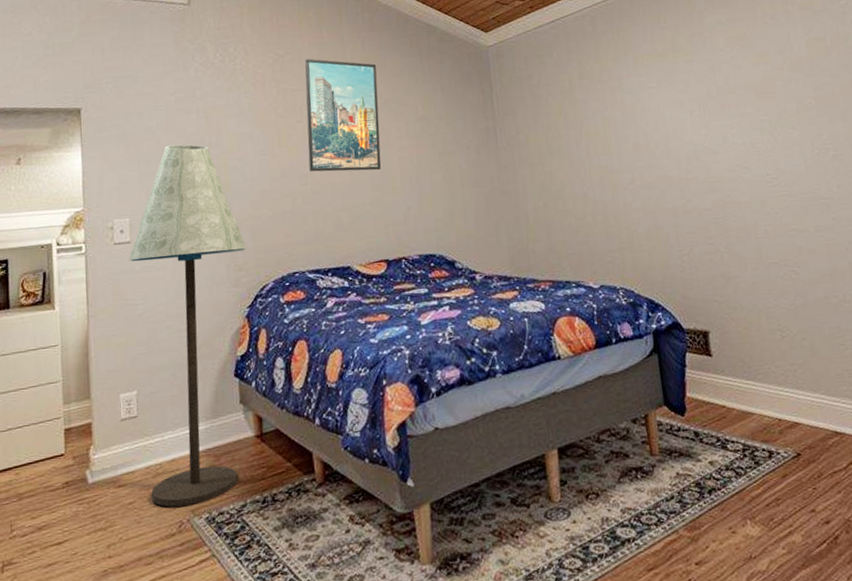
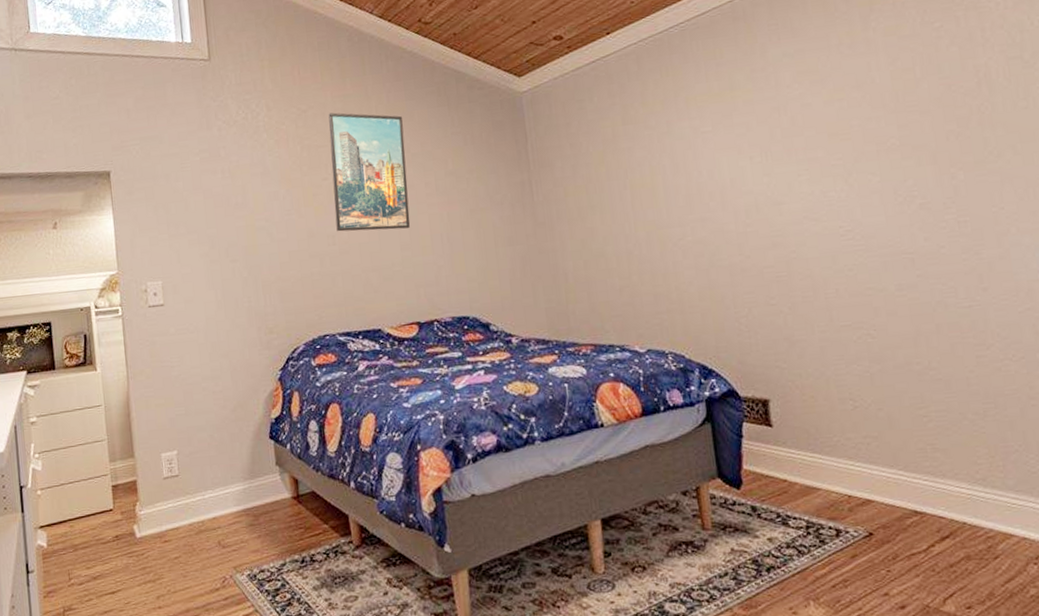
floor lamp: present [128,144,247,507] -> none [163,206,277,563]

